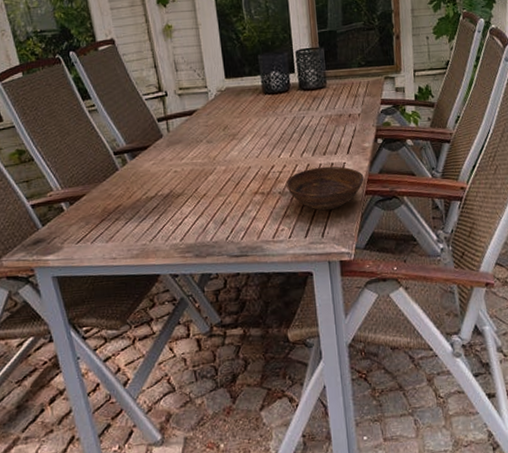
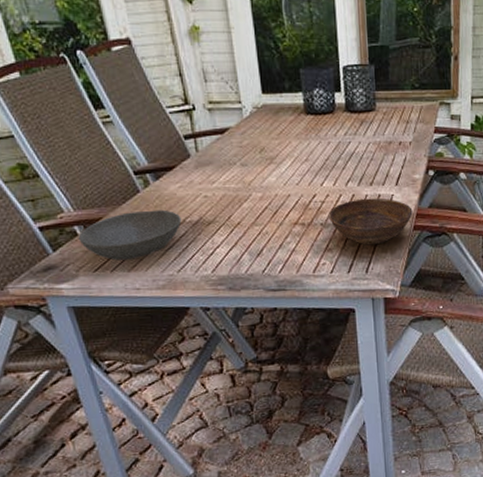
bowl: none [64,185,154,233] -> present [78,209,182,261]

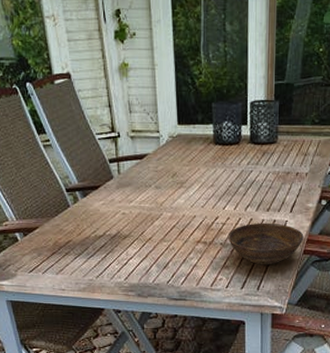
bowl: present [78,209,182,261] -> none [18,223,102,264]

